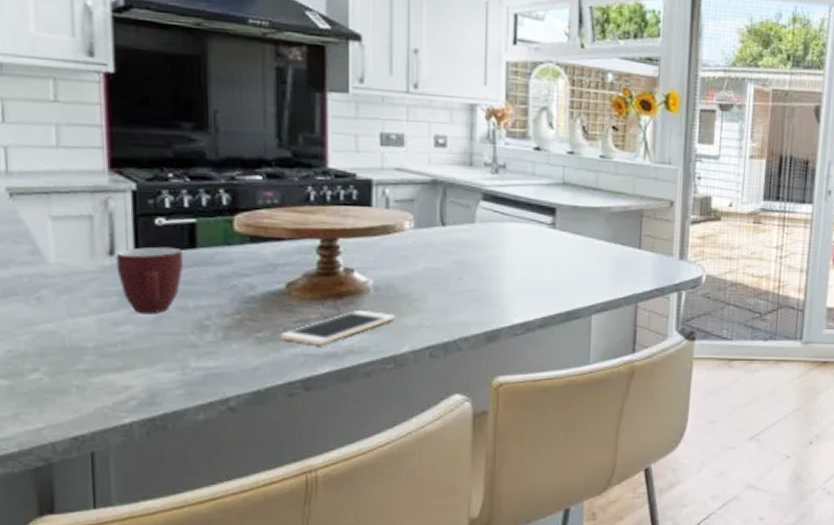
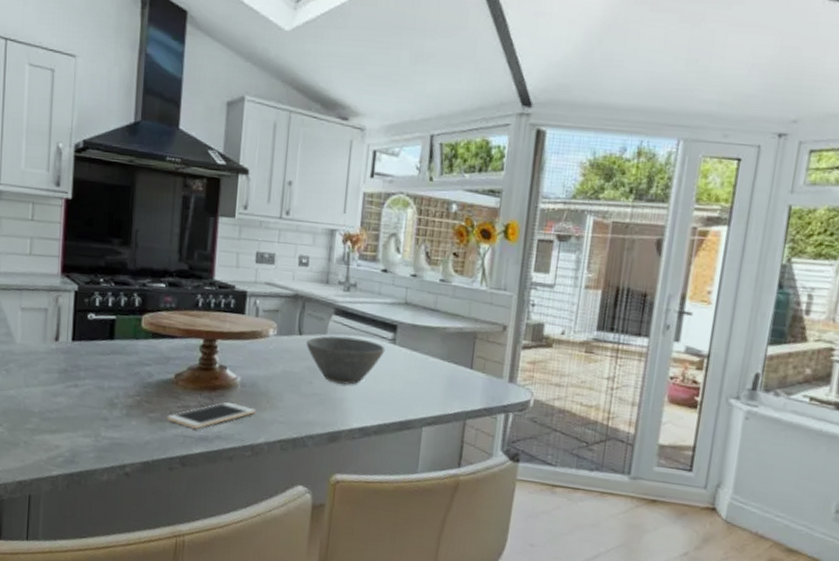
mug: present [115,246,184,315] -> none [59,336,105,390]
bowl: none [451,224,545,277] -> present [306,336,386,385]

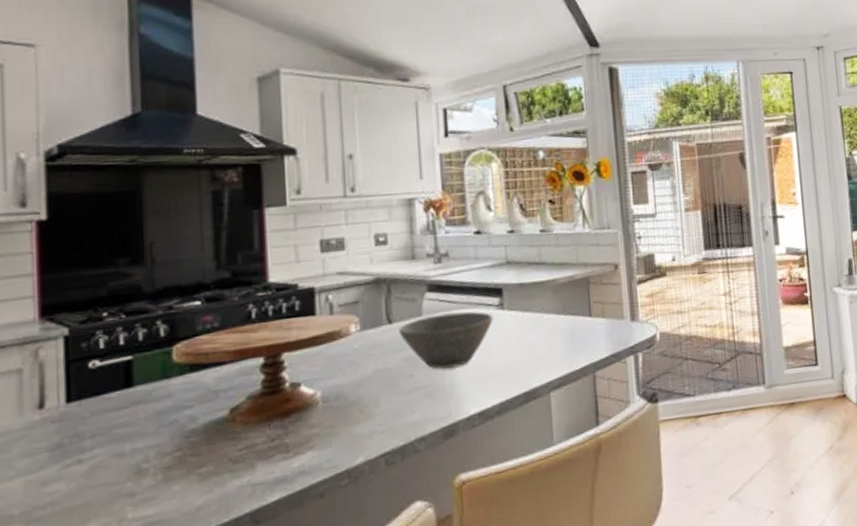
cell phone: present [167,401,256,430] -> none [224,423,347,473]

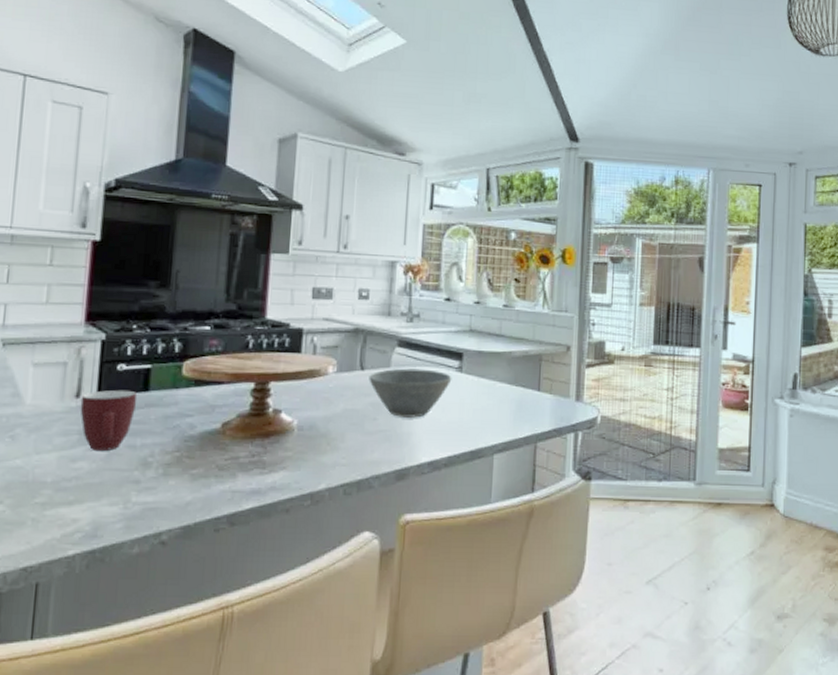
mug: none [45,389,120,468] -> present [80,389,138,452]

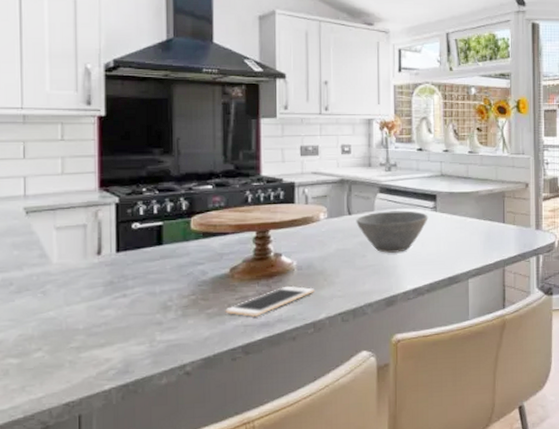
mug: present [80,389,138,452] -> none [102,245,153,300]
cell phone: none [212,448,315,483] -> present [225,285,314,318]

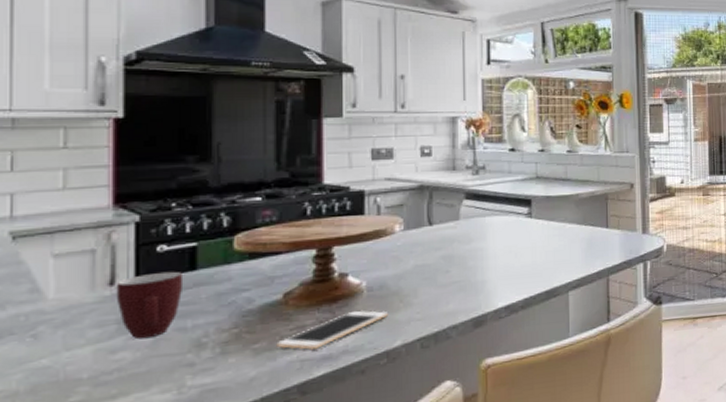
mug: none [102,245,153,300] -> present [116,271,184,340]
bowl: present [356,210,428,253] -> none [438,218,522,267]

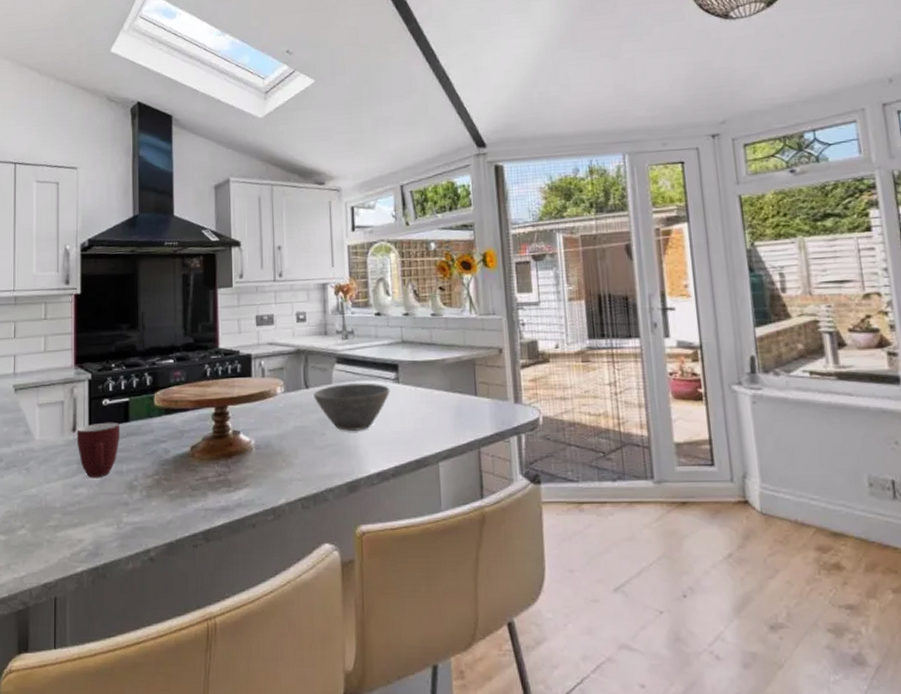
cell phone: present [276,310,388,350] -> none [186,466,273,501]
bowl: none [438,218,522,267] -> present [313,383,390,431]

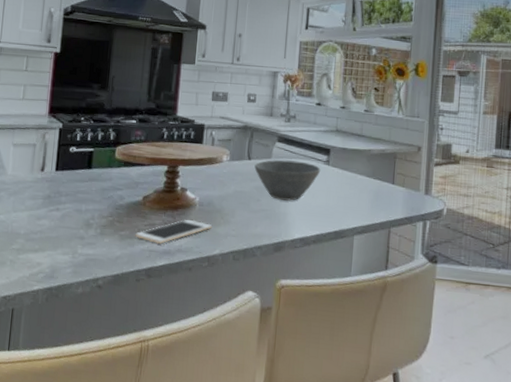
mug: present [76,422,121,478] -> none [44,166,84,213]
cell phone: none [186,466,273,501] -> present [135,219,212,245]

